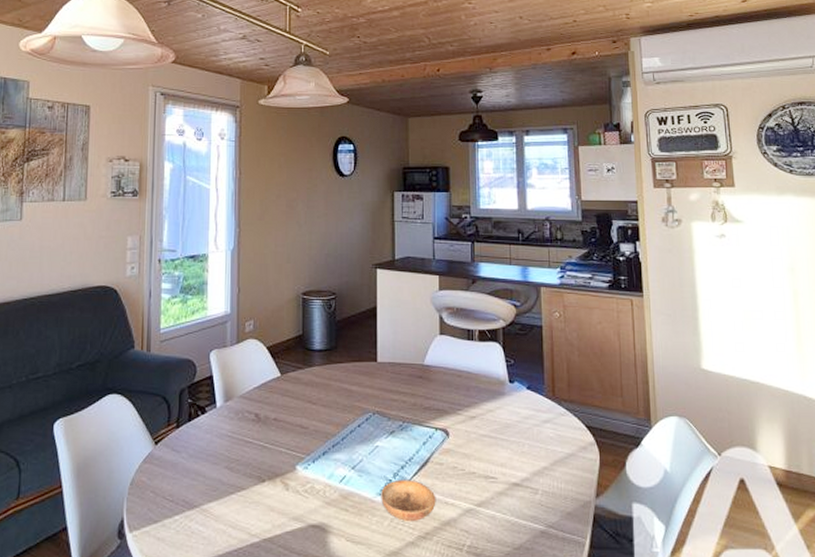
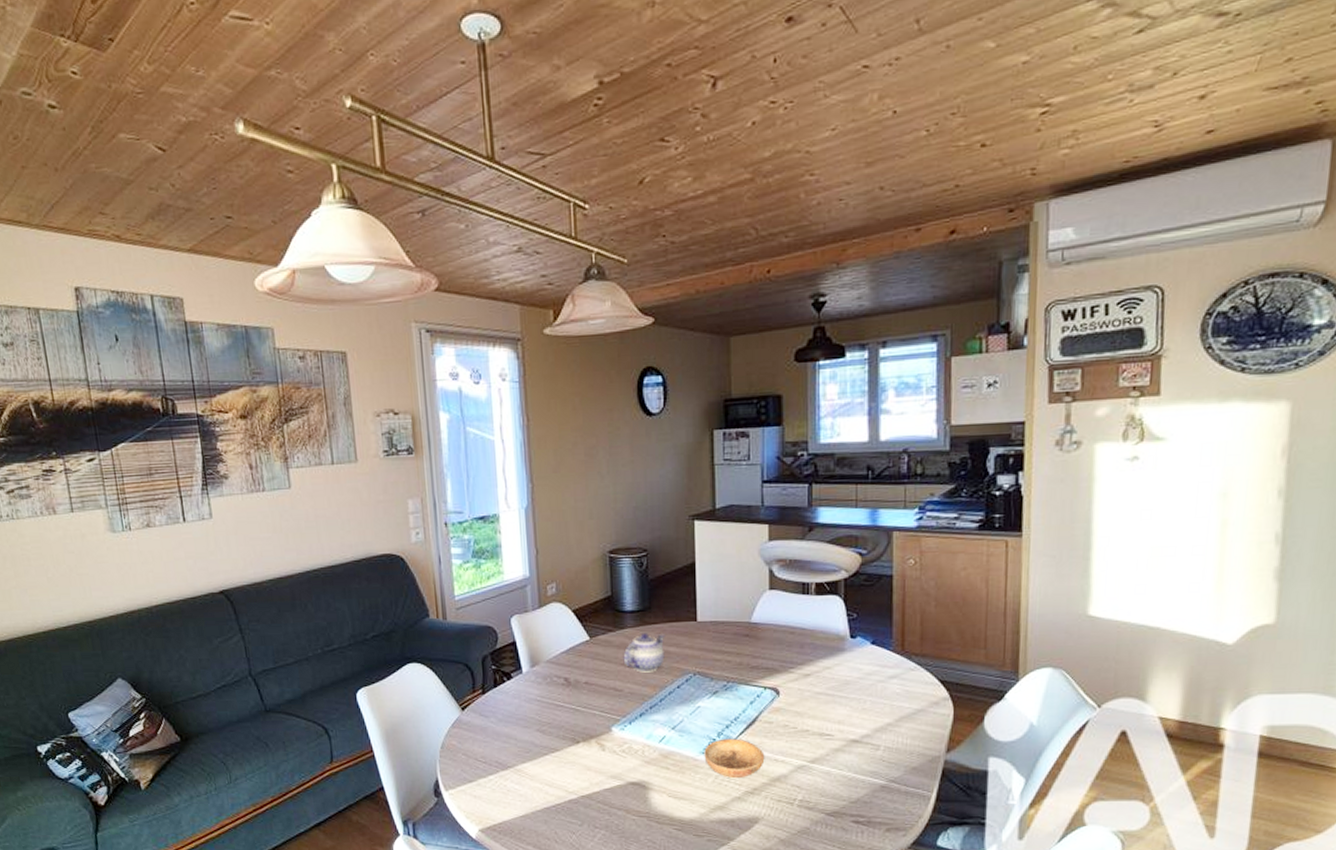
teapot: none [310,372,349,410] -> present [623,633,665,673]

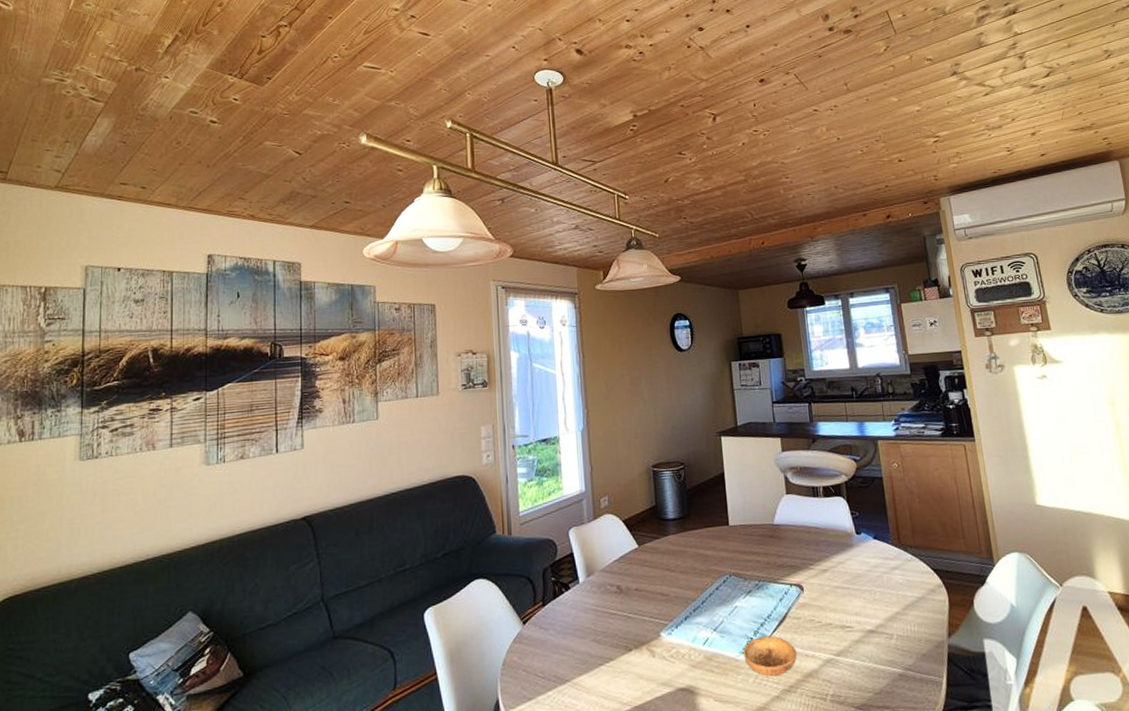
teapot: present [623,633,665,673] -> none [668,539,704,577]

